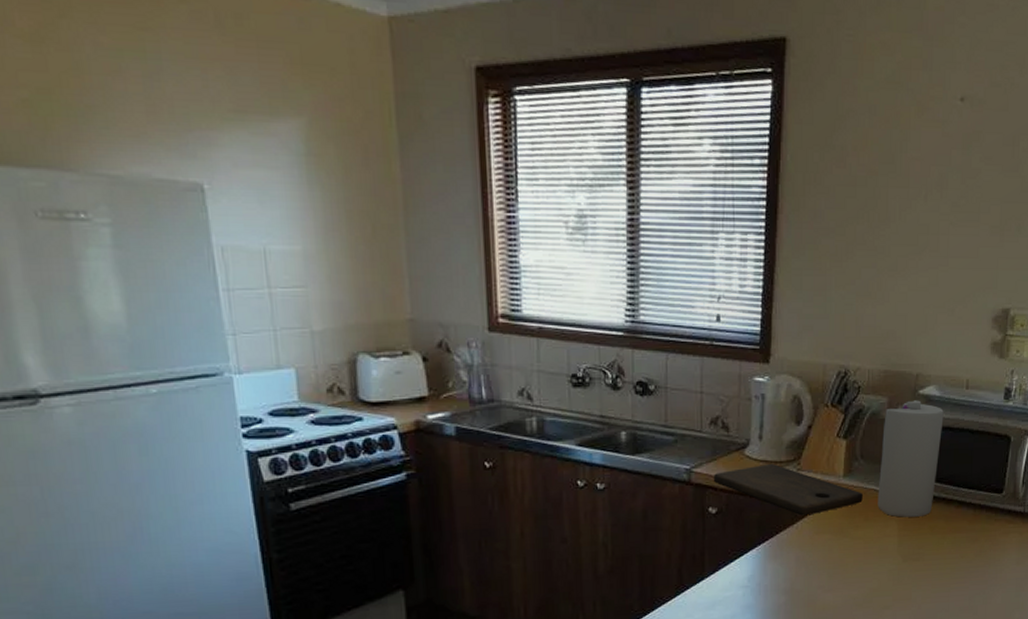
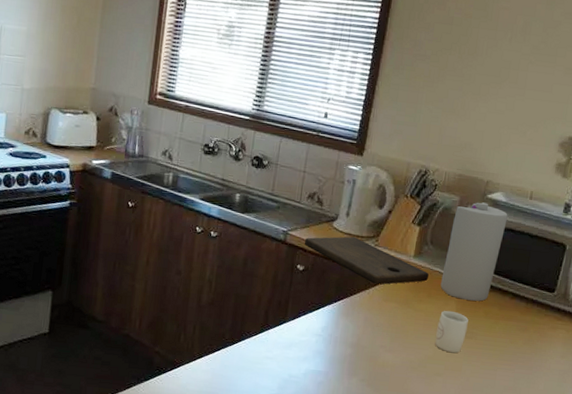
mug: none [878,532,913,581] -> present [434,310,468,353]

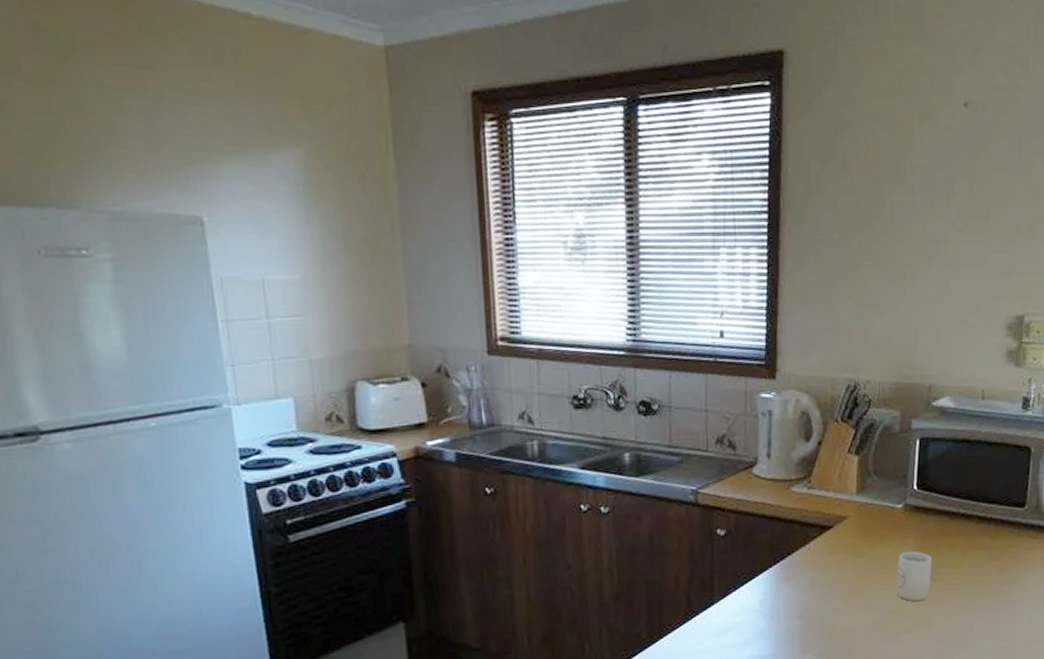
cutting board: present [304,236,429,285] -> none [720,481,877,536]
paper towel holder: present [440,202,508,301] -> none [893,412,960,535]

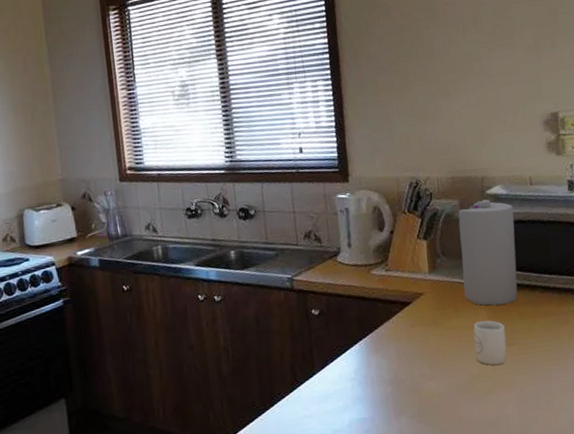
paper towel holder: none [893,412,960,535] -> present [458,199,518,306]

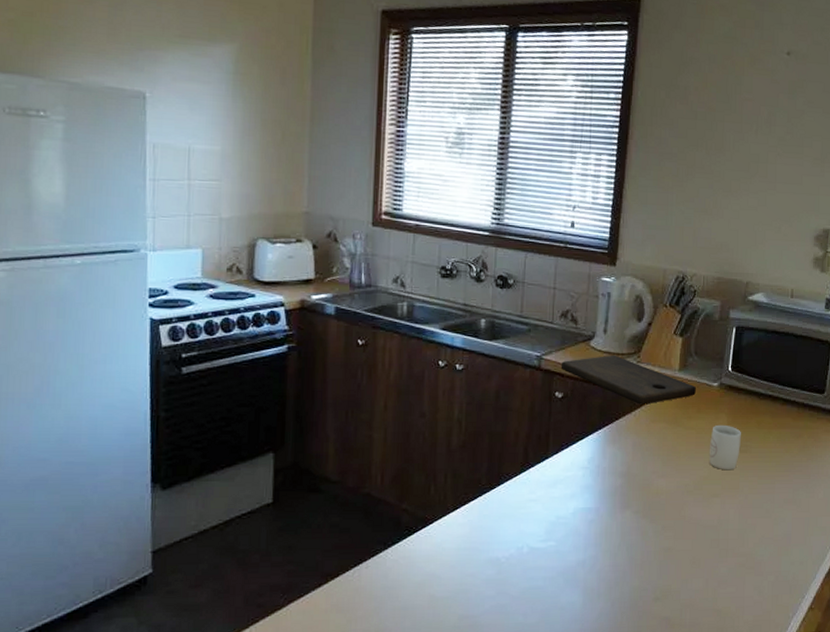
cutting board: none [312,266,450,311] -> present [560,355,696,405]
paper towel holder: present [458,199,518,306] -> none [709,305,771,411]

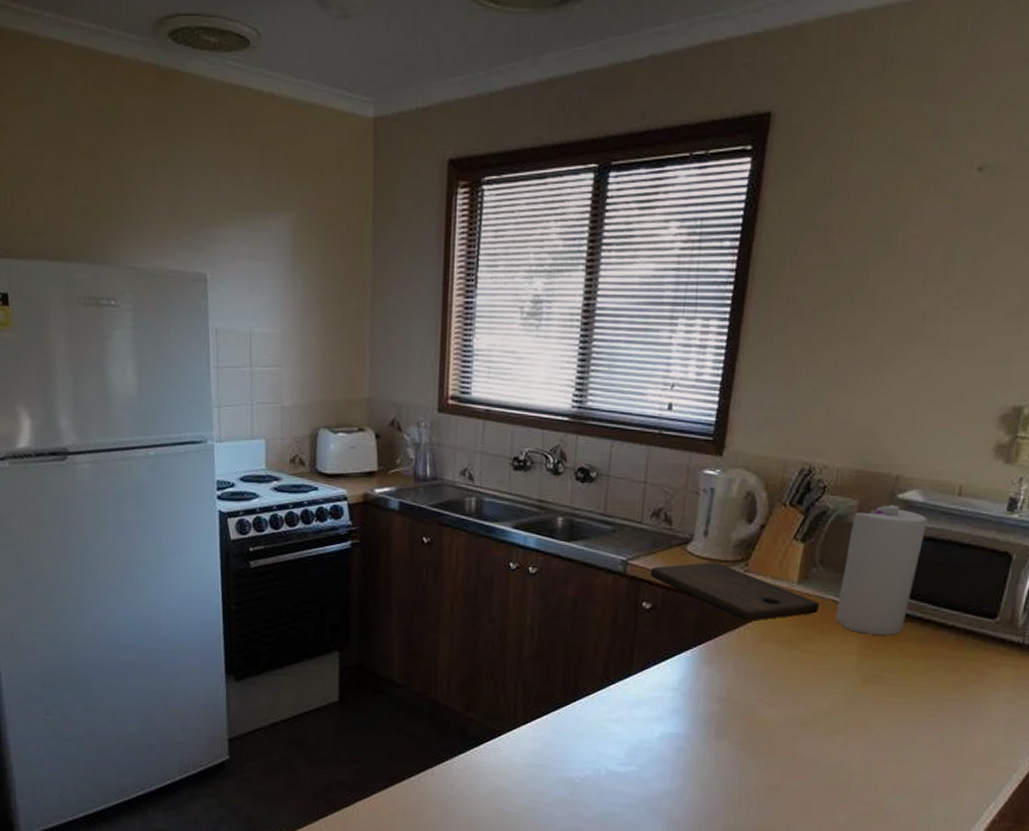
mug: present [708,424,741,471] -> none [830,649,876,704]
paper towel holder: none [709,305,771,411] -> present [836,505,927,636]

